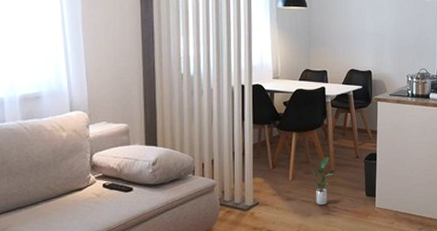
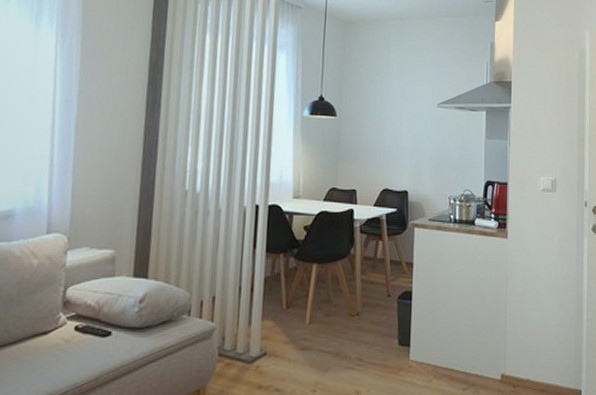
potted plant: present [310,157,334,206] -> none [331,294,360,357]

